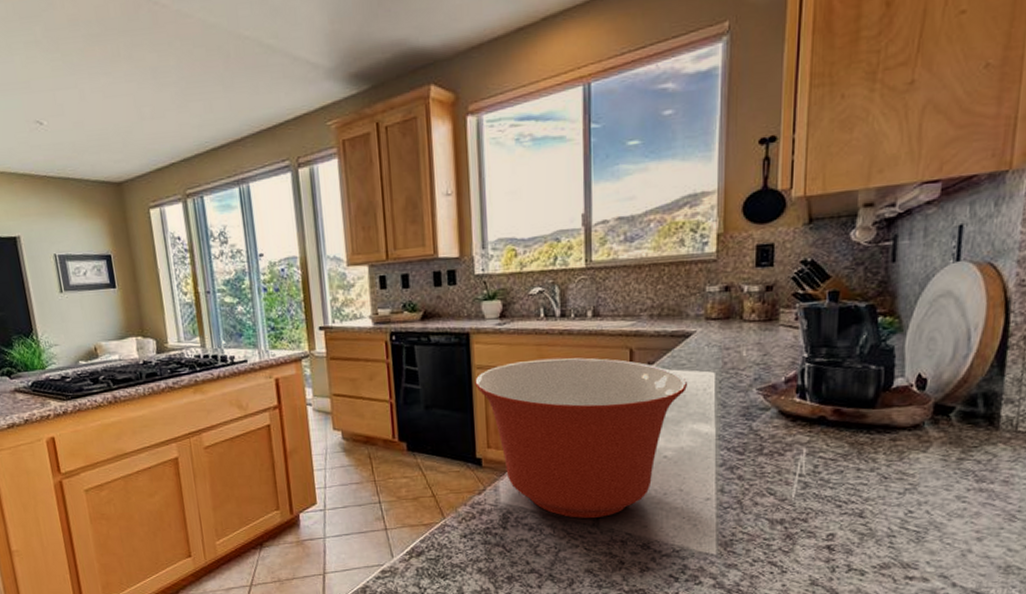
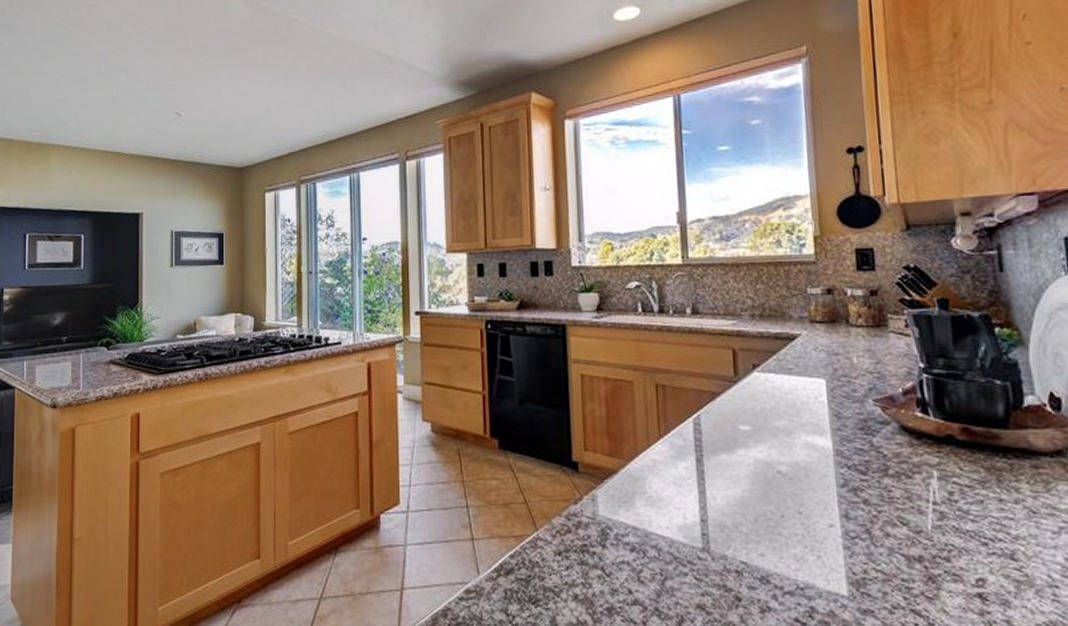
mixing bowl: present [475,357,687,519] -> none [571,355,797,542]

